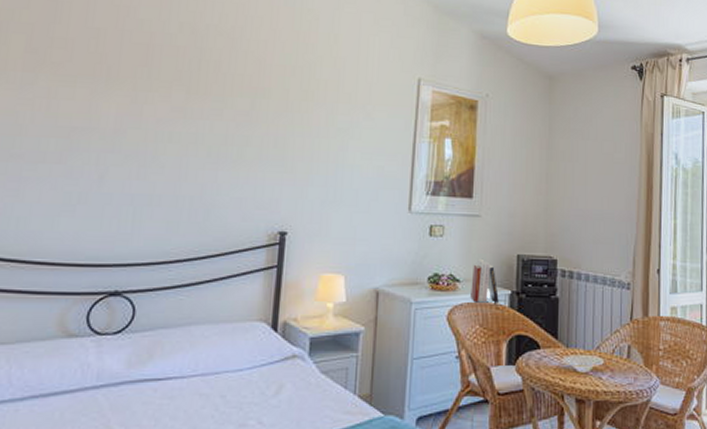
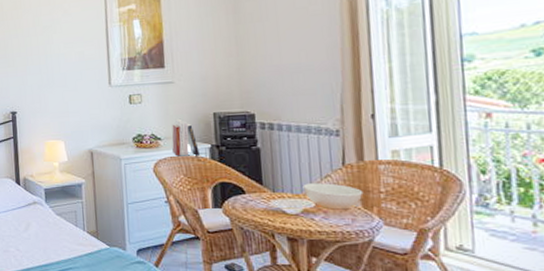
bowl: none [594,339,646,368] -> present [302,183,364,210]

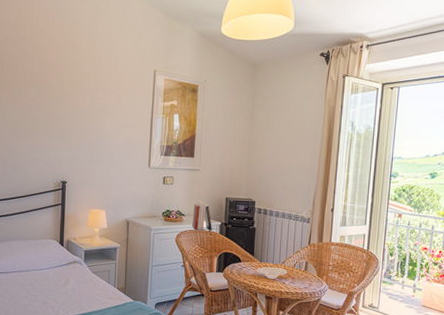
bowl: present [302,183,364,210] -> none [280,256,319,277]

